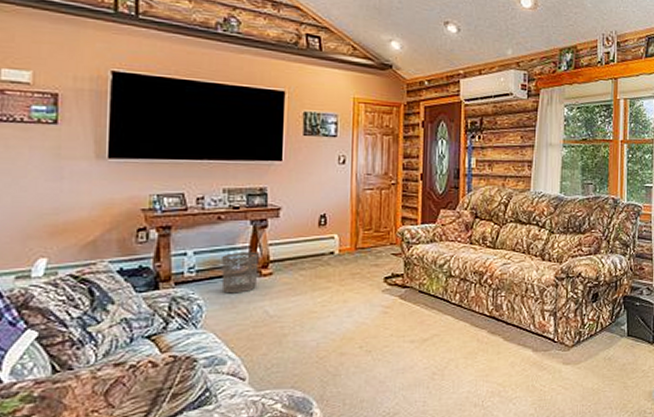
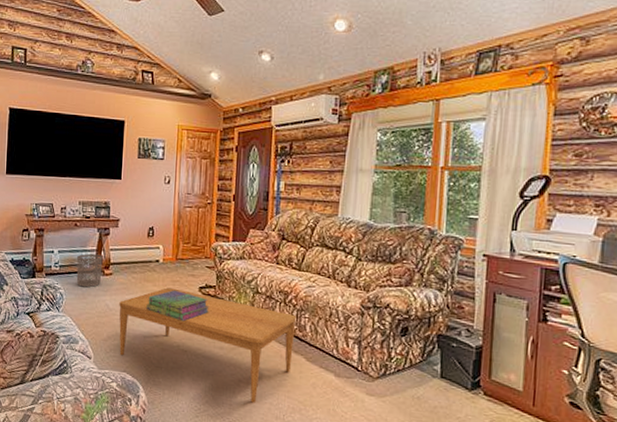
coffee table: none [283,282,493,395] -> present [119,287,297,403]
stack of books: none [319,283,397,319] -> present [146,289,210,322]

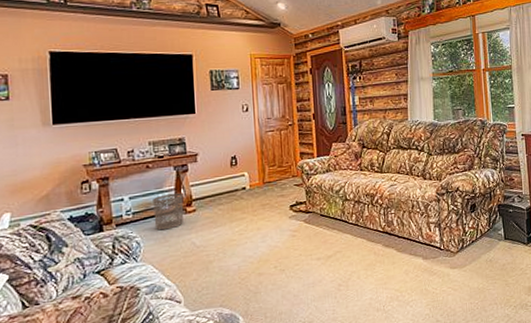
coffee table: present [119,287,297,403] -> none [207,211,385,303]
stack of books: present [146,289,210,322] -> none [237,213,303,243]

